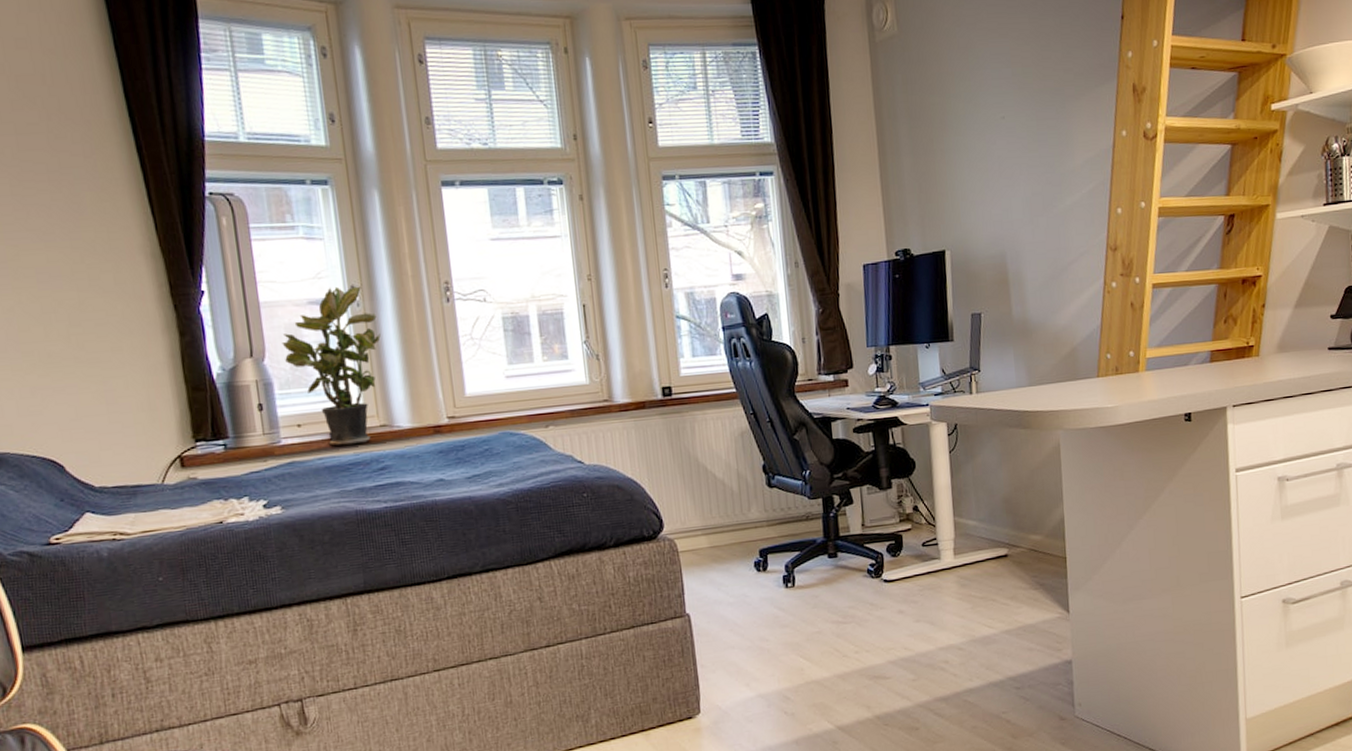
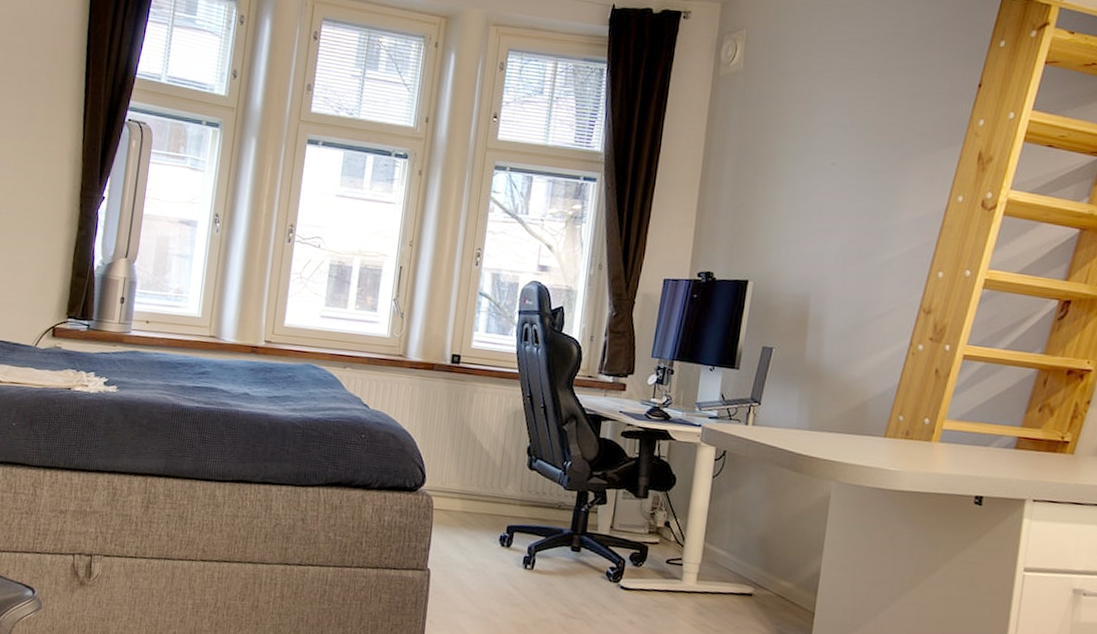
potted plant: present [281,286,381,447] -> none [150,212,230,349]

